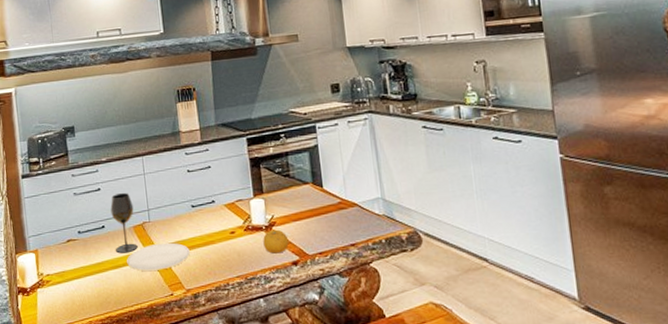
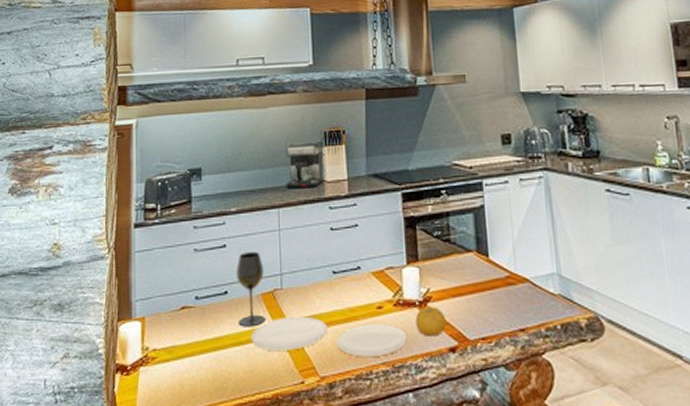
coffee maker: none [145,99,180,140] -> present [286,142,324,189]
plate: none [197,246,257,273] -> present [335,324,407,358]

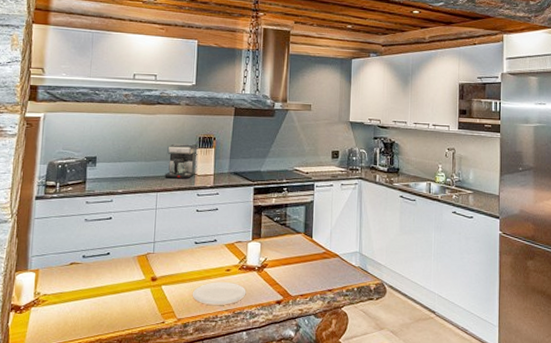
wineglass: present [236,252,265,327] -> none [117,224,141,281]
plate: present [251,316,327,352] -> none [125,273,187,300]
fruit: present [415,306,447,336] -> none [254,271,277,292]

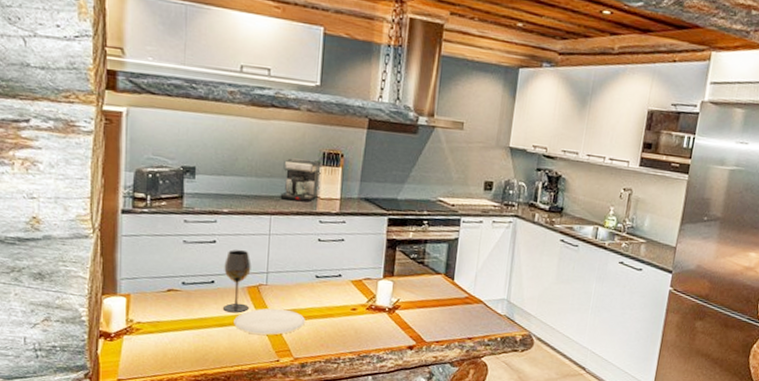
wineglass: none [117,224,141,281] -> present [223,250,252,313]
plate: none [125,273,187,300] -> present [234,308,305,335]
plate: present [192,282,246,306] -> none [311,321,374,347]

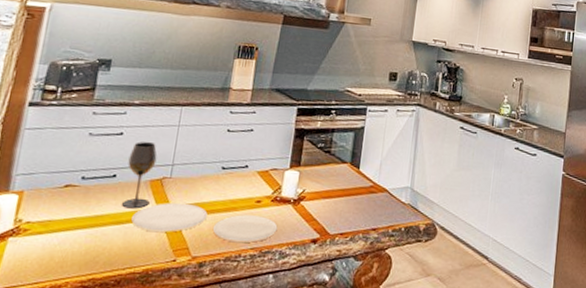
coffee maker: present [280,158,320,202] -> none [193,51,235,93]
plate: none [311,321,374,347] -> present [212,214,278,243]

